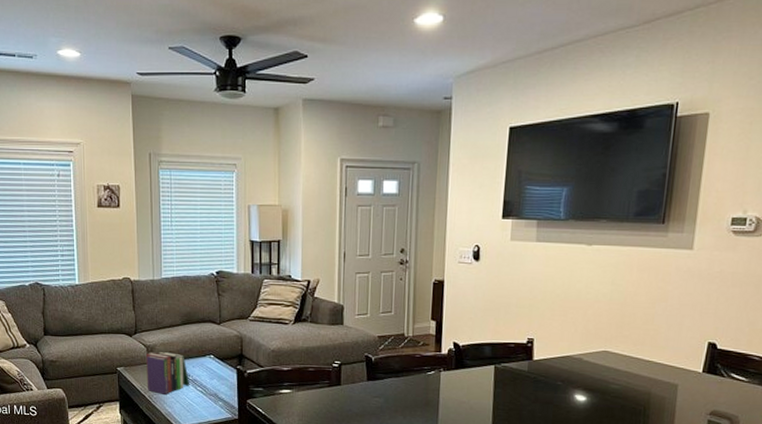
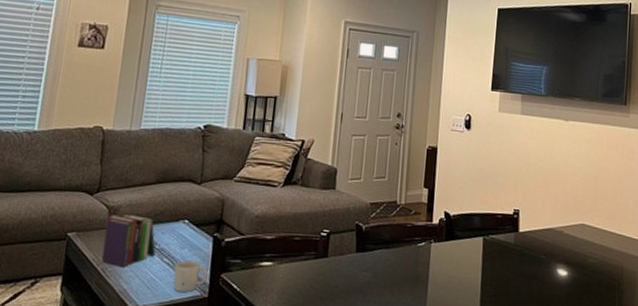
mug: none [207,389,236,415] -> present [173,260,208,293]

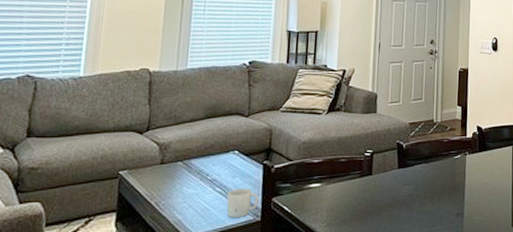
books: present [101,215,156,267] -> none [154,150,208,199]

